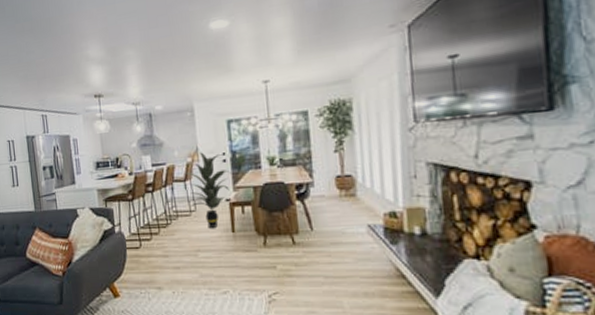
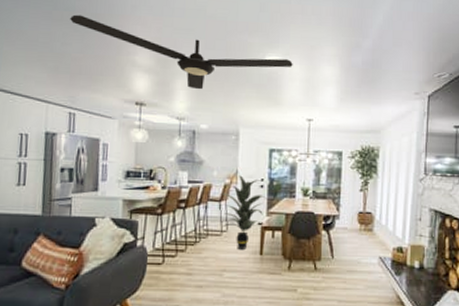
ceiling fan: none [30,20,240,72] -> present [70,14,293,90]

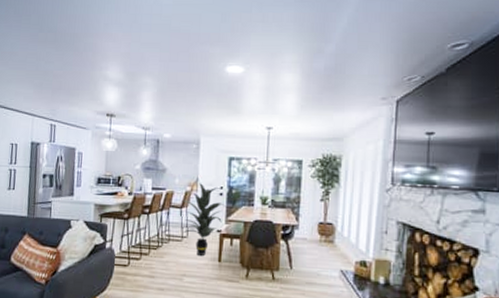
ceiling fan: present [70,14,293,90] -> none [53,35,253,101]

